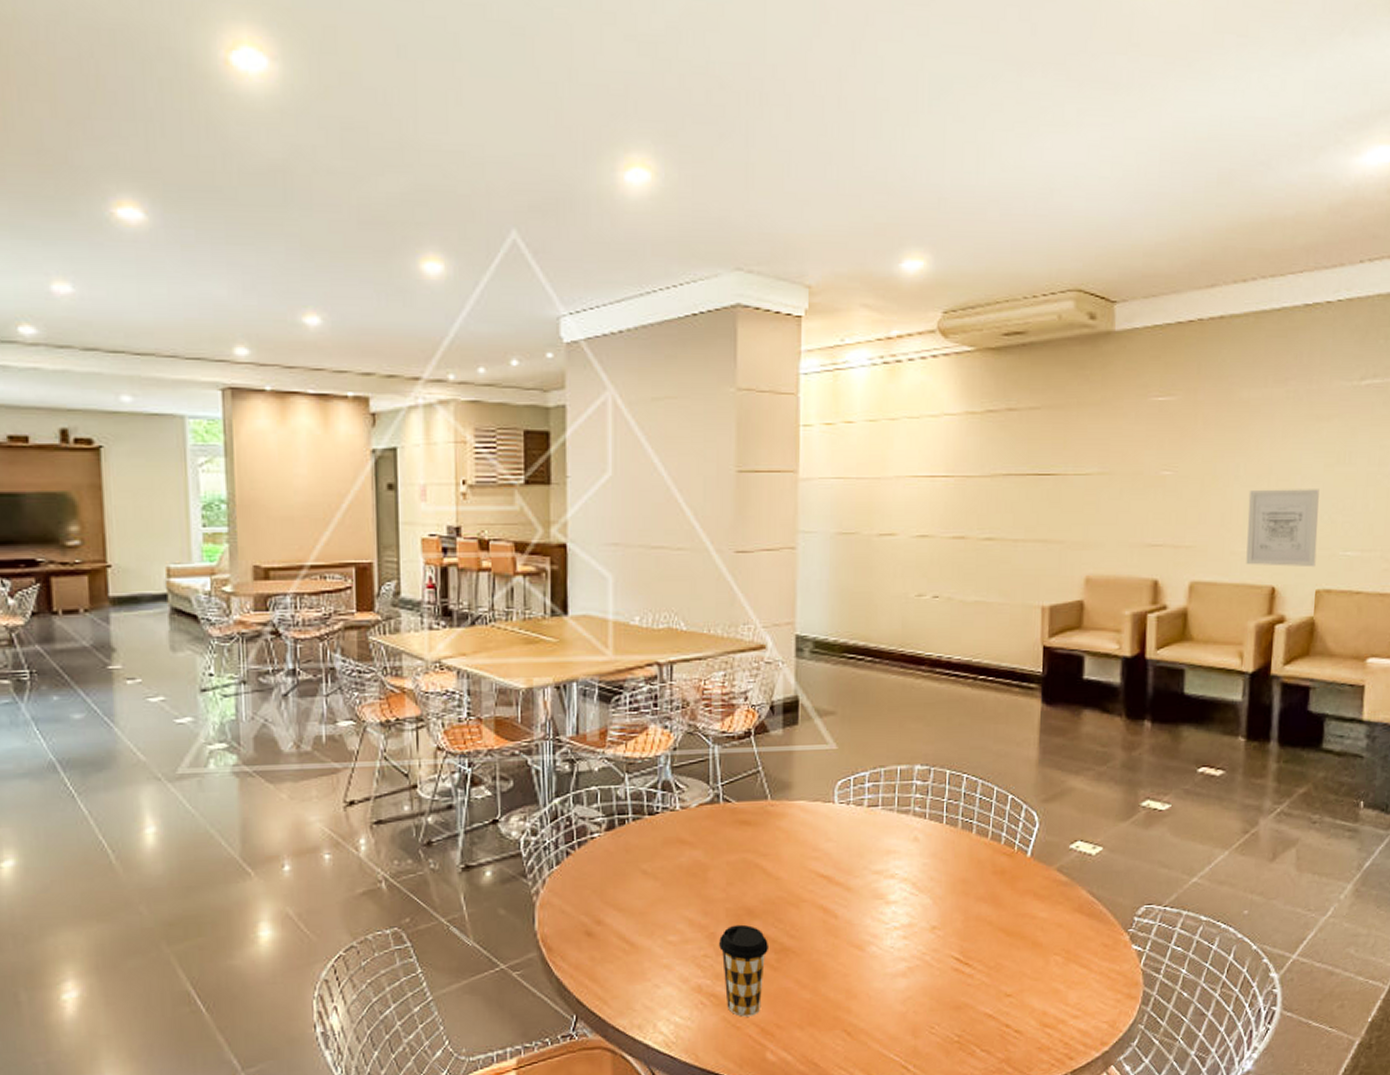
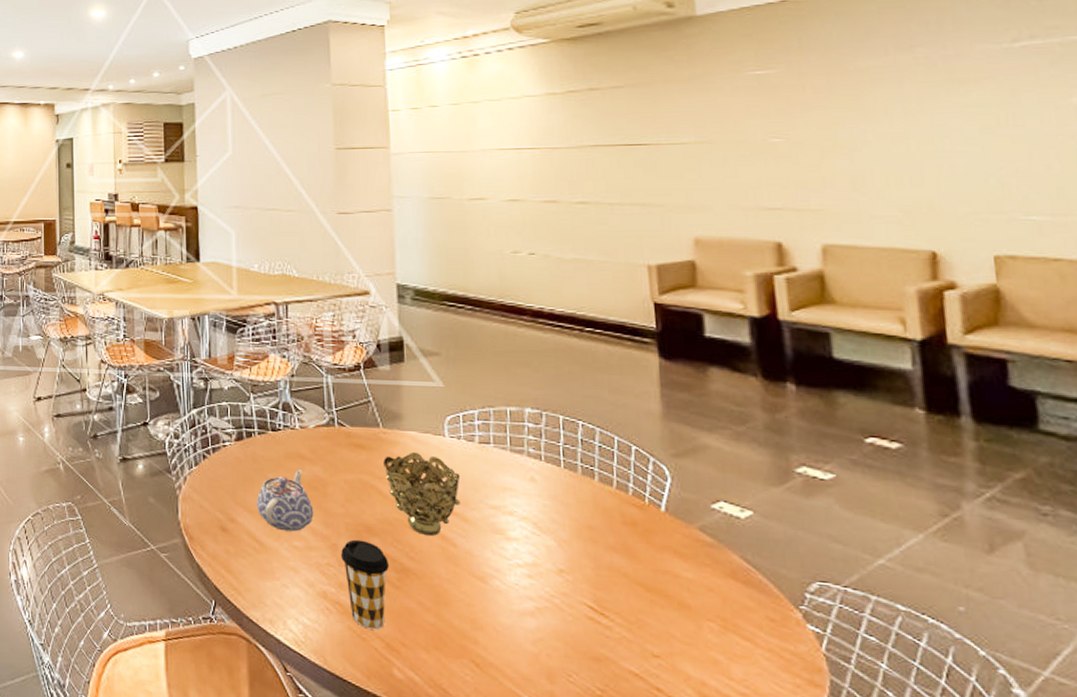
teapot: none [627,856,692,927] -> present [256,470,314,532]
decorative bowl: none [769,822,847,910] -> present [383,451,461,536]
wall art: present [1246,489,1319,568] -> none [883,152,989,232]

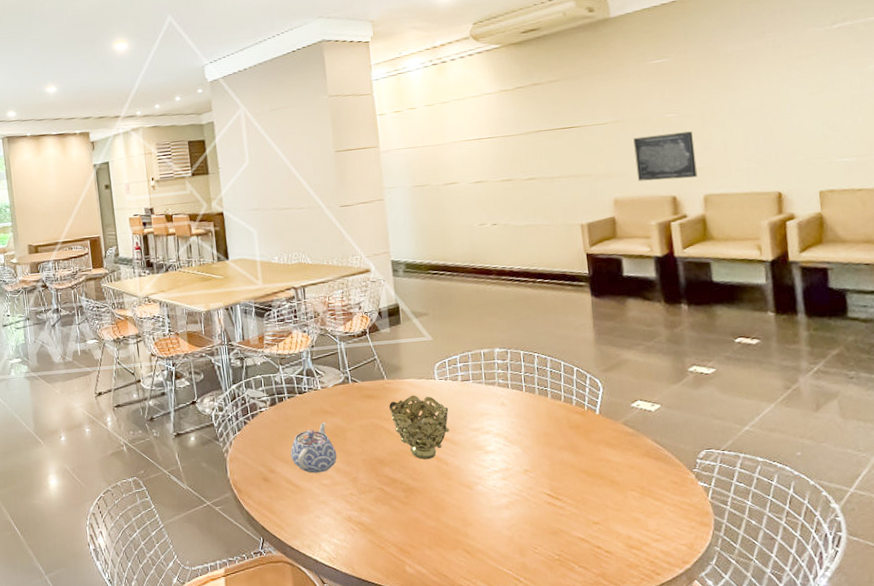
coffee cup: present [341,539,389,630] -> none [360,471,398,540]
wall art: none [723,162,814,222] -> present [633,131,698,181]

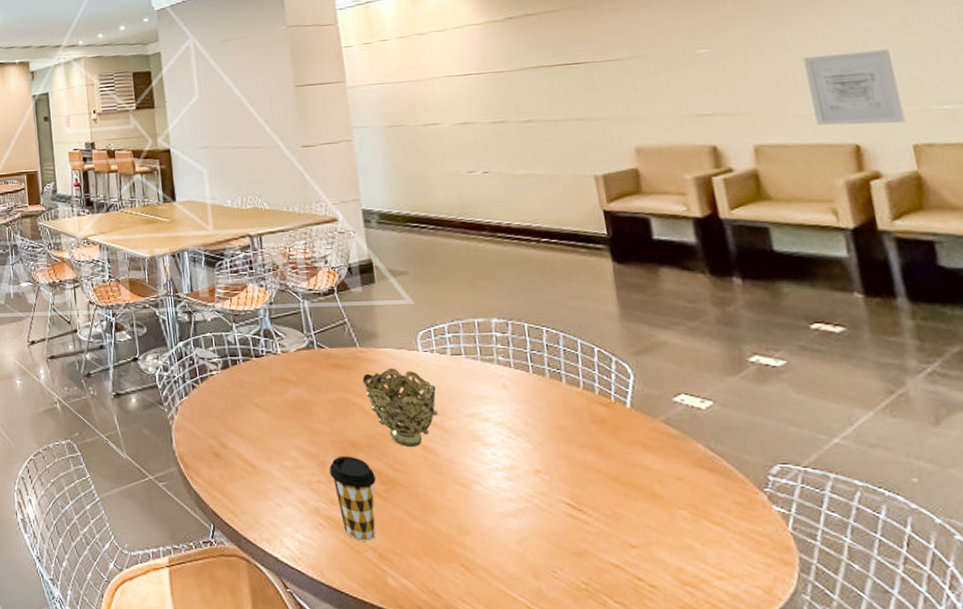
teapot: present [290,422,337,473] -> none [245,393,301,453]
coffee cup: none [360,471,398,540] -> present [329,456,376,541]
wall art: present [633,131,698,181] -> none [656,70,744,127]
wall art: none [745,112,816,177] -> present [802,49,906,126]

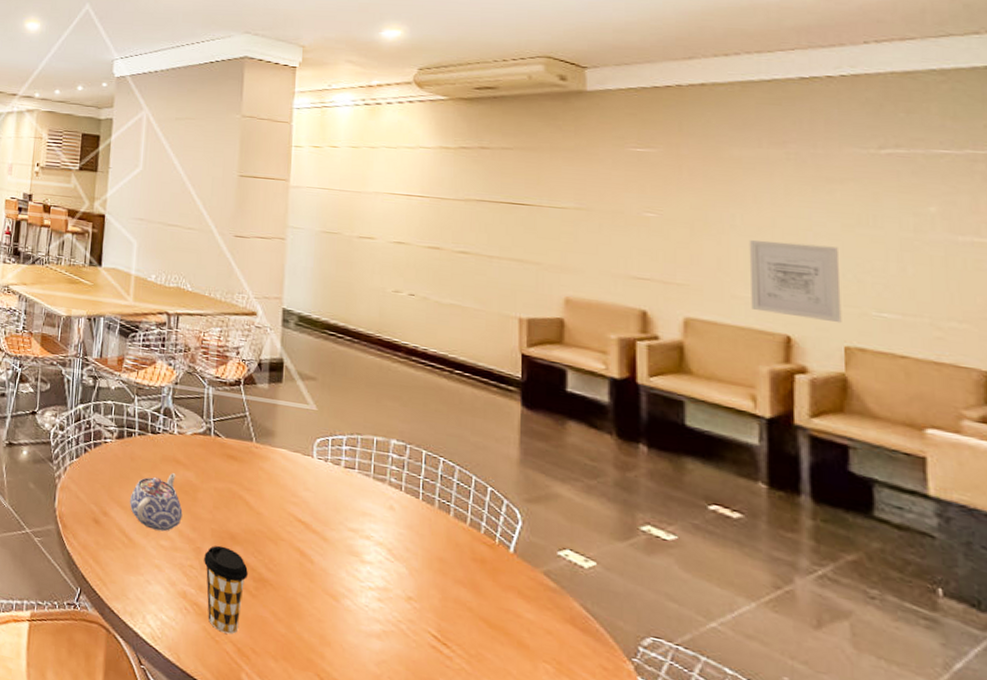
teapot: none [245,393,301,453] -> present [129,473,183,532]
decorative bowl: present [363,367,439,446] -> none [253,468,324,551]

